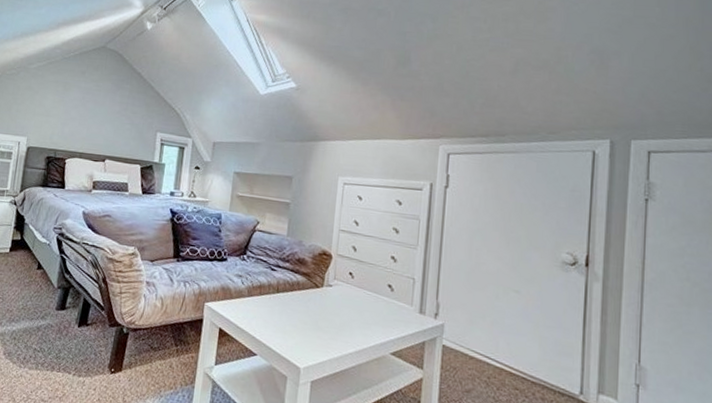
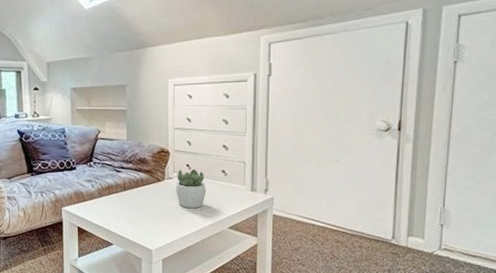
succulent plant: none [334,277,369,325] -> present [176,169,206,208]

